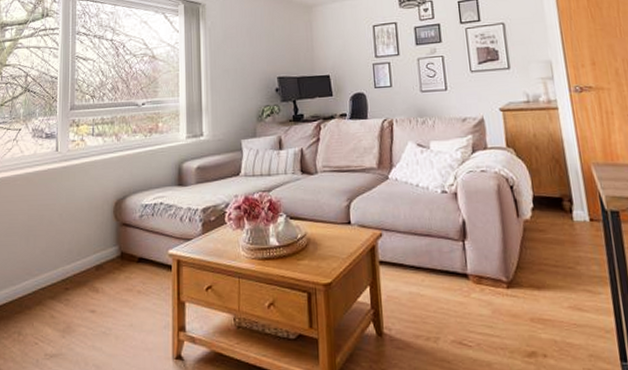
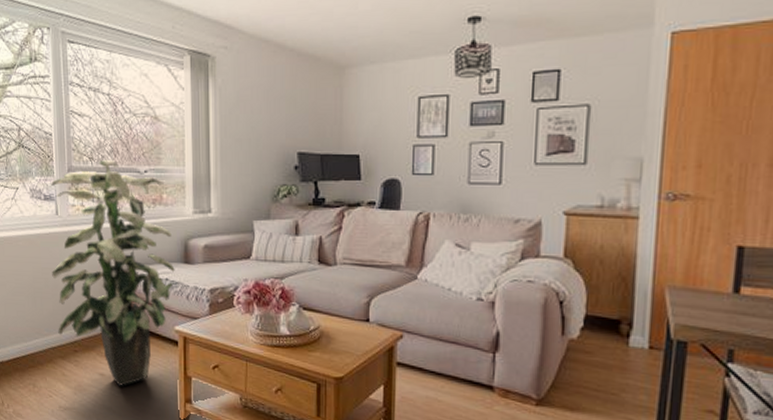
indoor plant: none [48,95,169,322] -> present [50,159,175,386]

